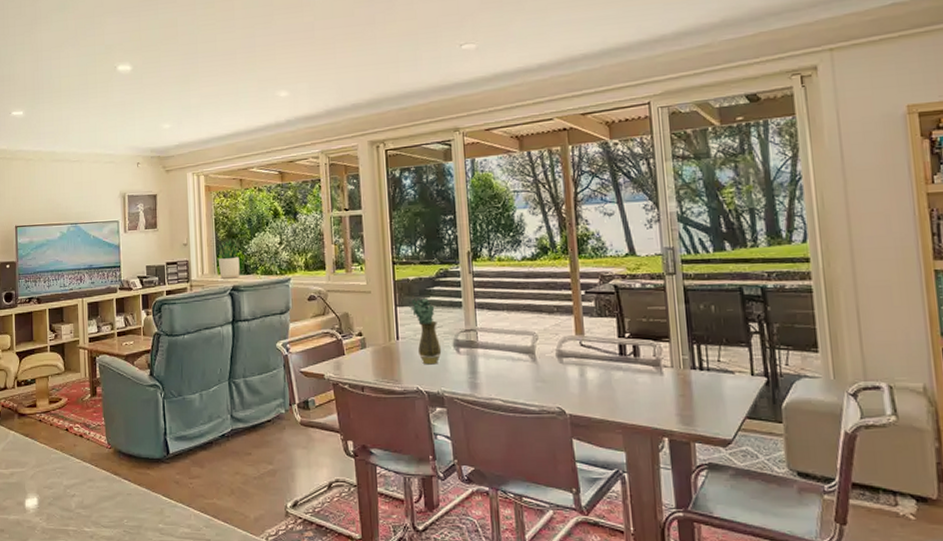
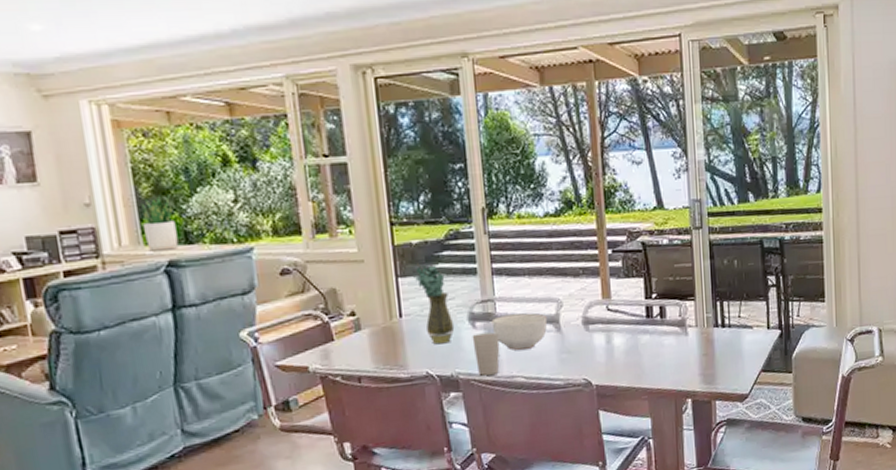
cup: none [456,358,481,396] -> present [472,332,500,376]
bowl: none [473,343,524,376] -> present [491,312,548,351]

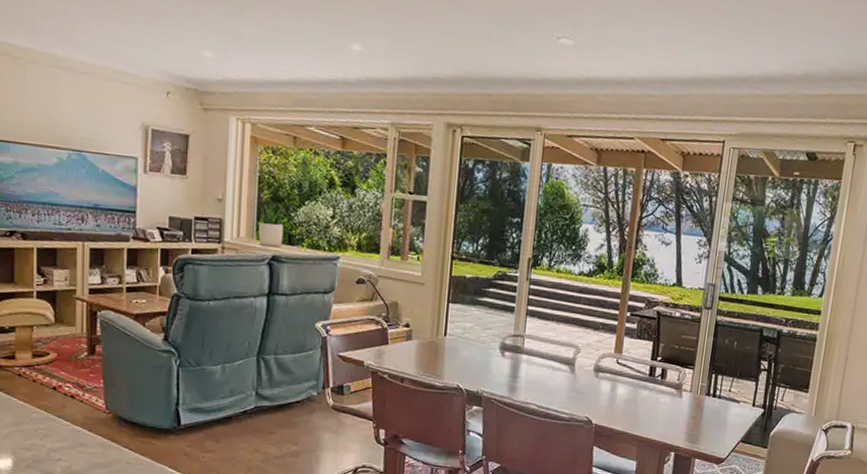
vase: present [415,263,455,345] -> none [463,294,488,365]
cup: present [472,332,500,376] -> none [499,361,522,399]
bowl: present [491,312,548,351] -> none [517,350,565,383]

